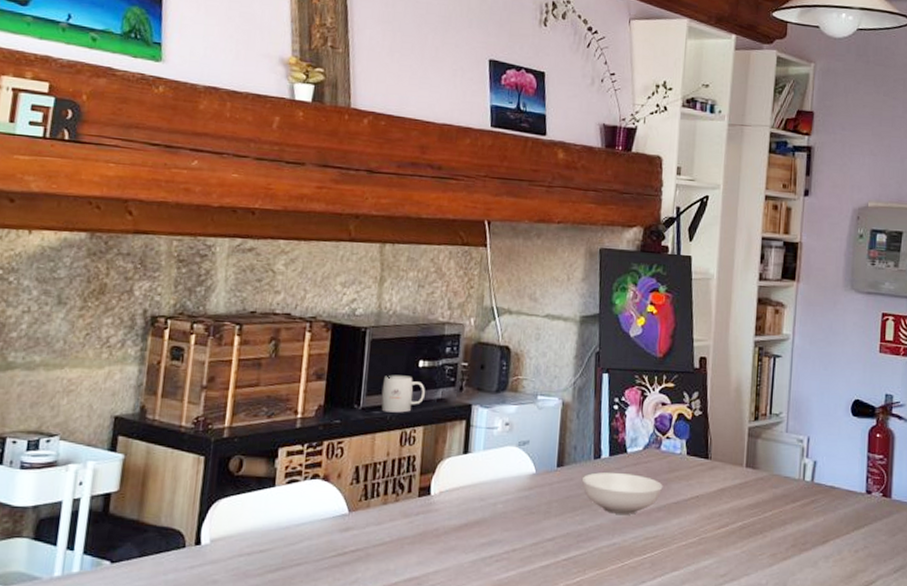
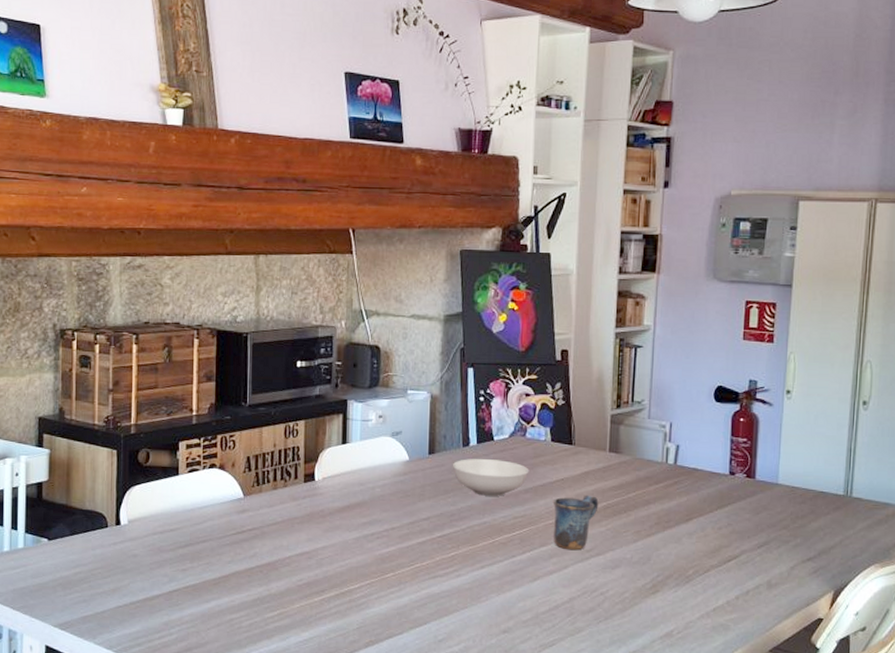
mug: present [381,375,426,413] -> none [265,375,305,409]
mug: none [686,513,734,576] -> present [552,494,599,551]

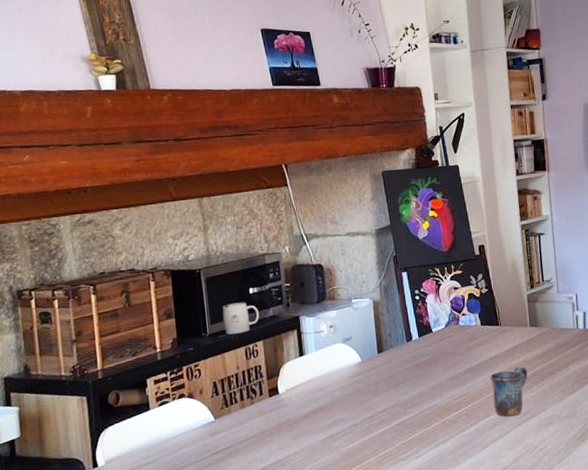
mug: none [265,375,305,409] -> present [222,302,260,335]
bowl: present [453,458,529,496] -> none [400,348,466,382]

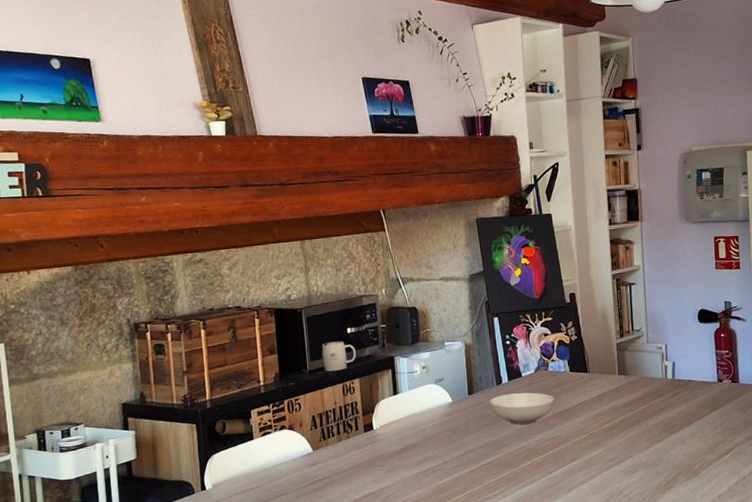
bowl: none [400,348,466,382] -> present [490,392,555,425]
mug: present [489,366,528,417] -> none [577,413,615,462]

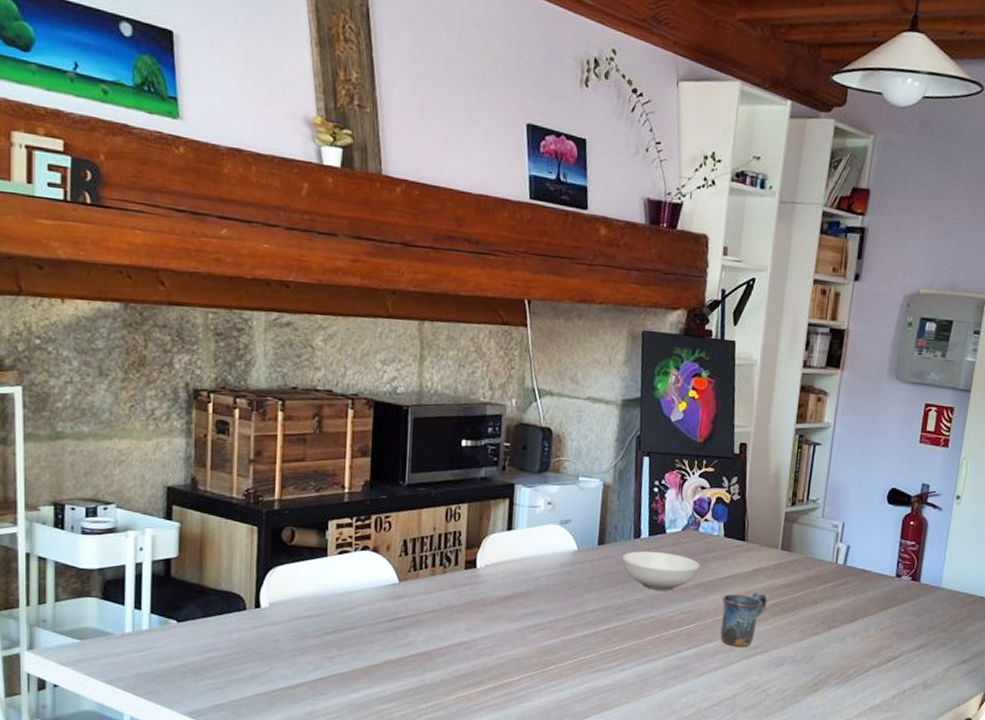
mug: present [321,341,357,372] -> none [425,453,470,491]
mug: none [577,413,615,462] -> present [720,592,768,648]

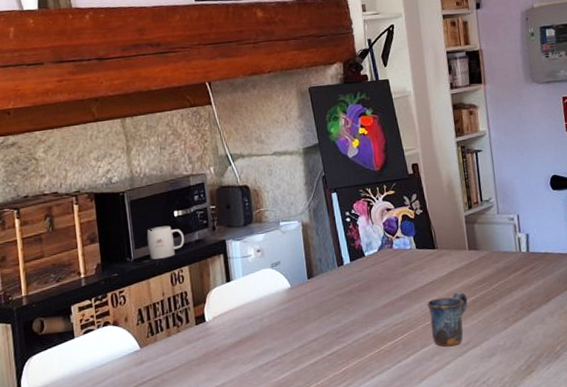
mug: none [425,453,470,491] -> present [146,225,185,260]
bowl: present [622,551,700,591] -> none [331,273,401,310]

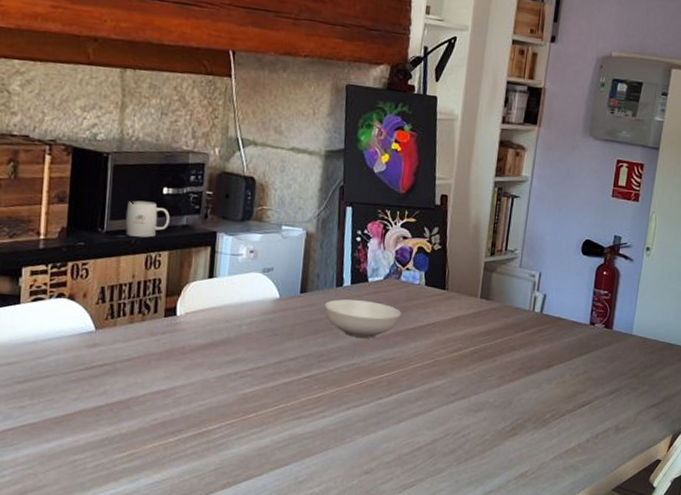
bowl: none [331,273,401,310] -> present [325,299,402,338]
mug: present [426,292,468,347] -> none [421,339,467,394]

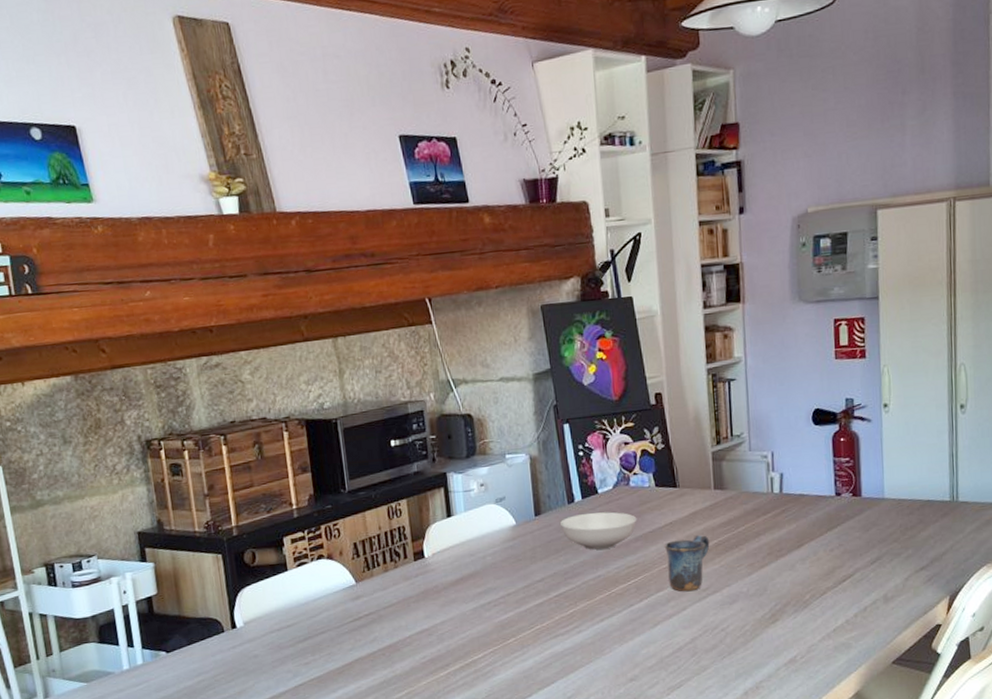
mug: present [125,200,171,238] -> none [361,455,403,492]
mug: none [421,339,467,394] -> present [664,534,710,592]

